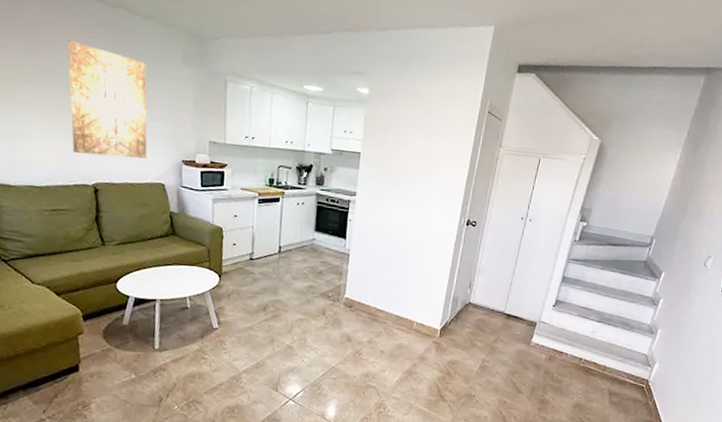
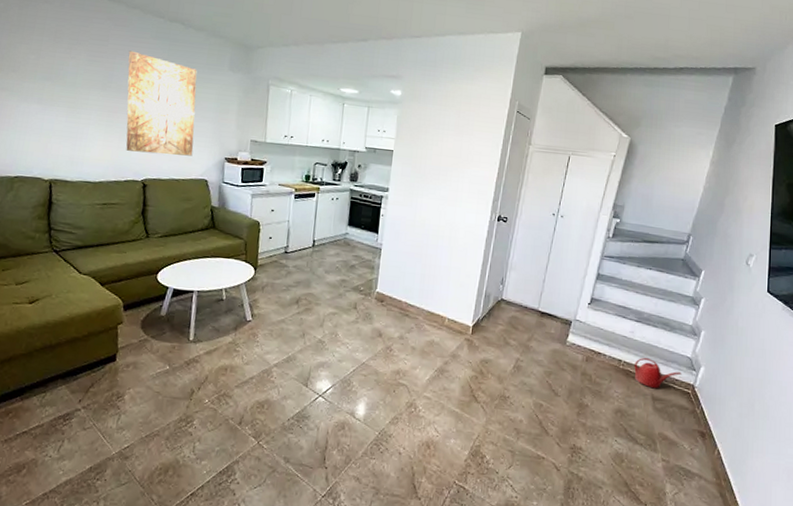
watering can: none [594,355,638,384] -> present [634,357,682,389]

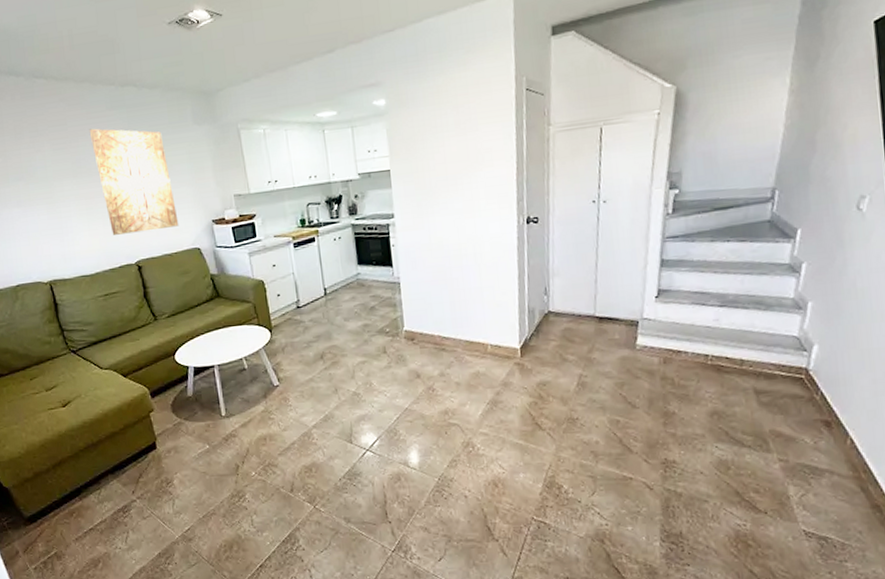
watering can: present [634,357,682,389] -> none [726,346,789,381]

